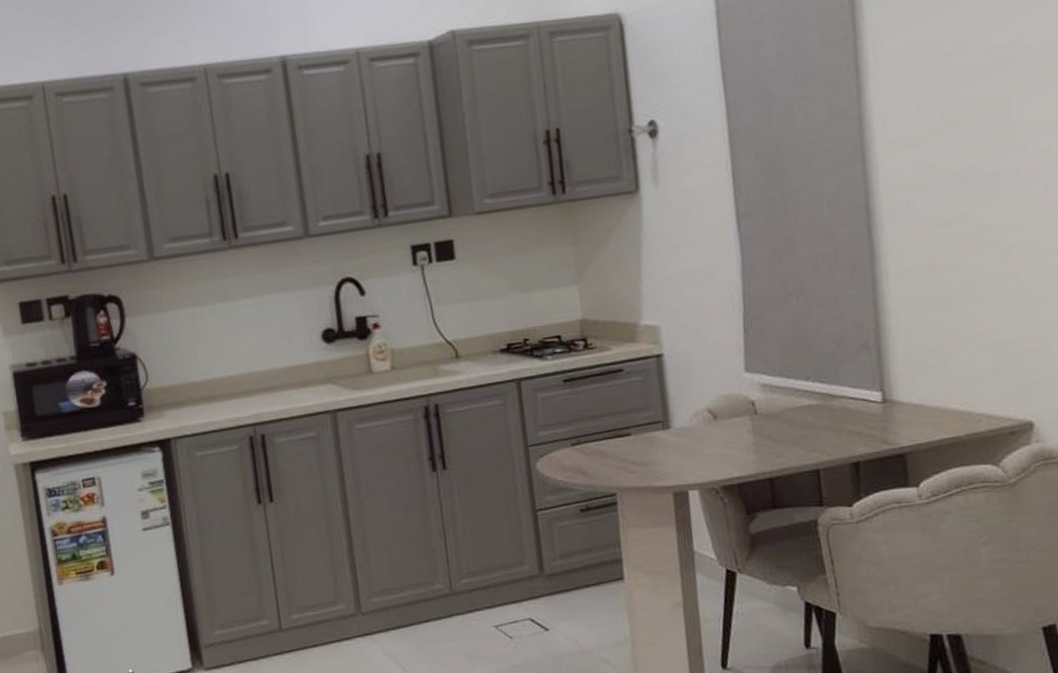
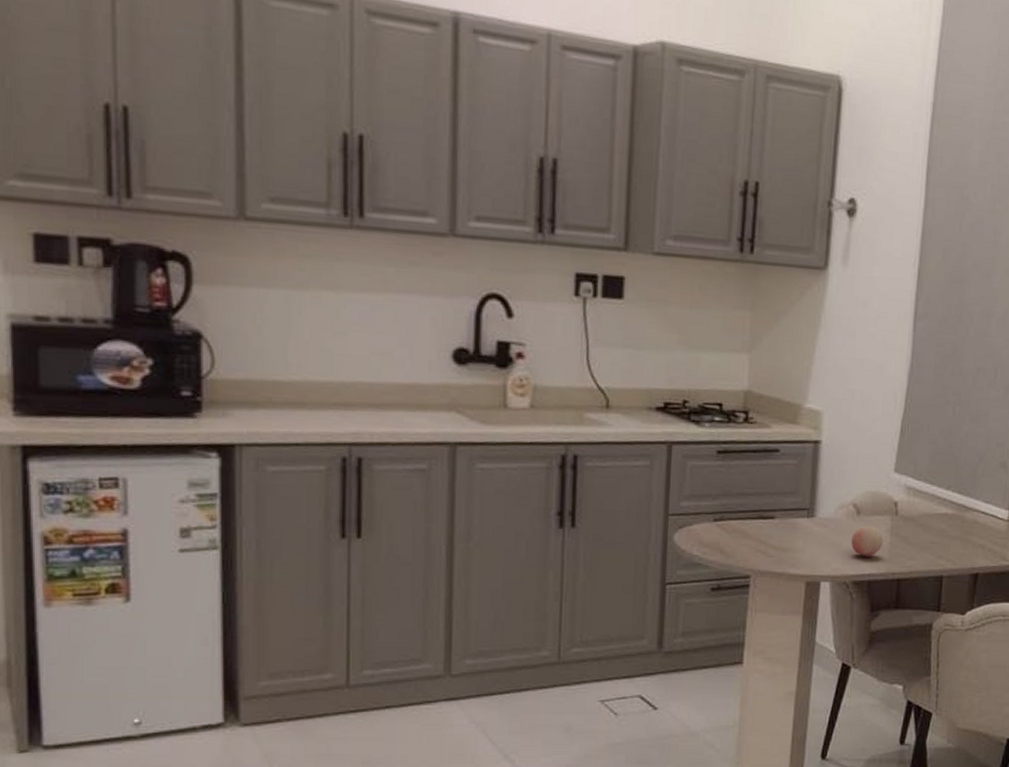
fruit: none [712,428,748,461] -> present [851,525,884,558]

